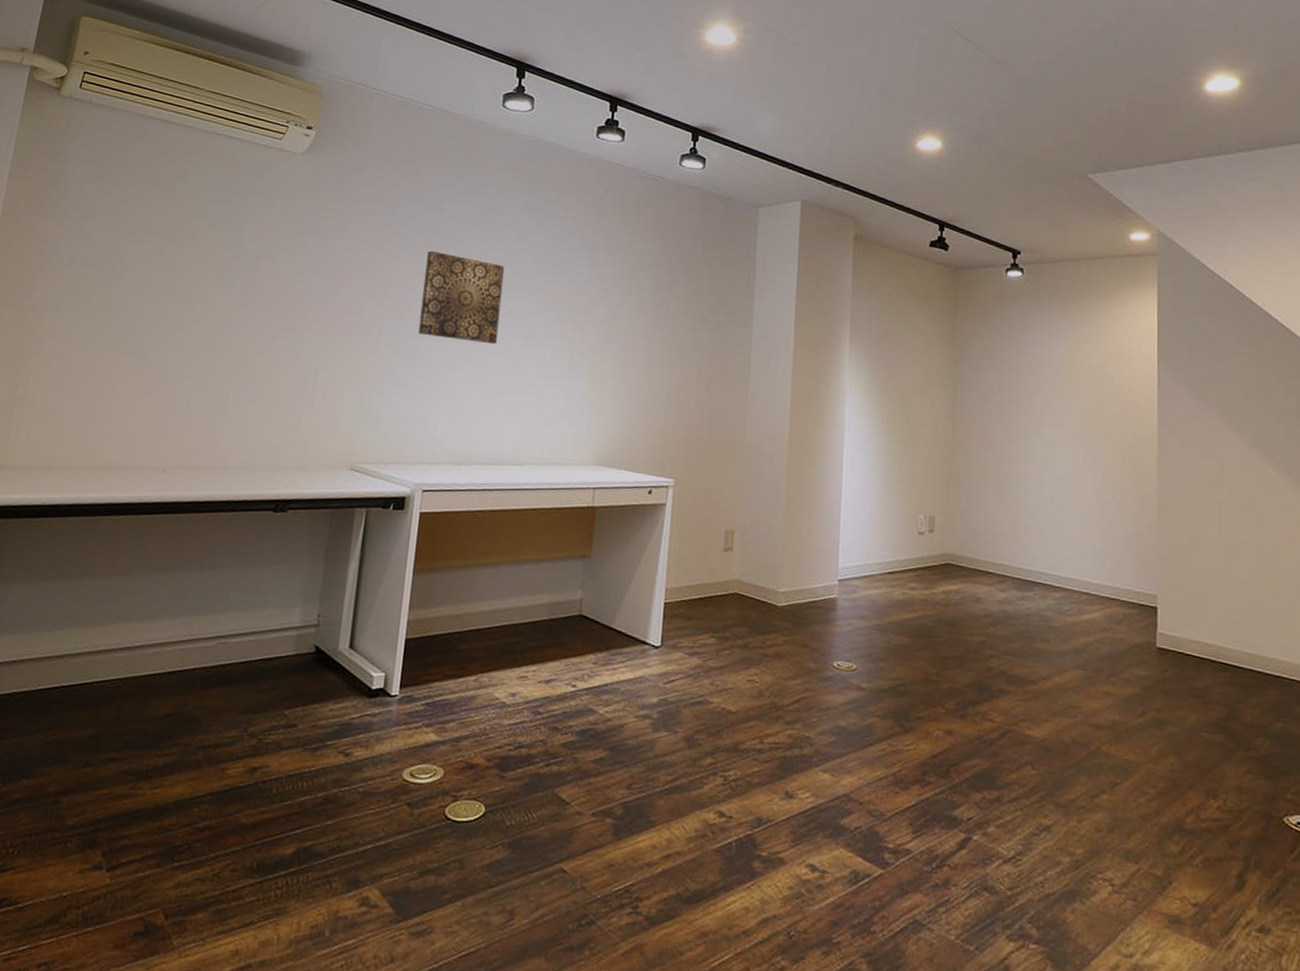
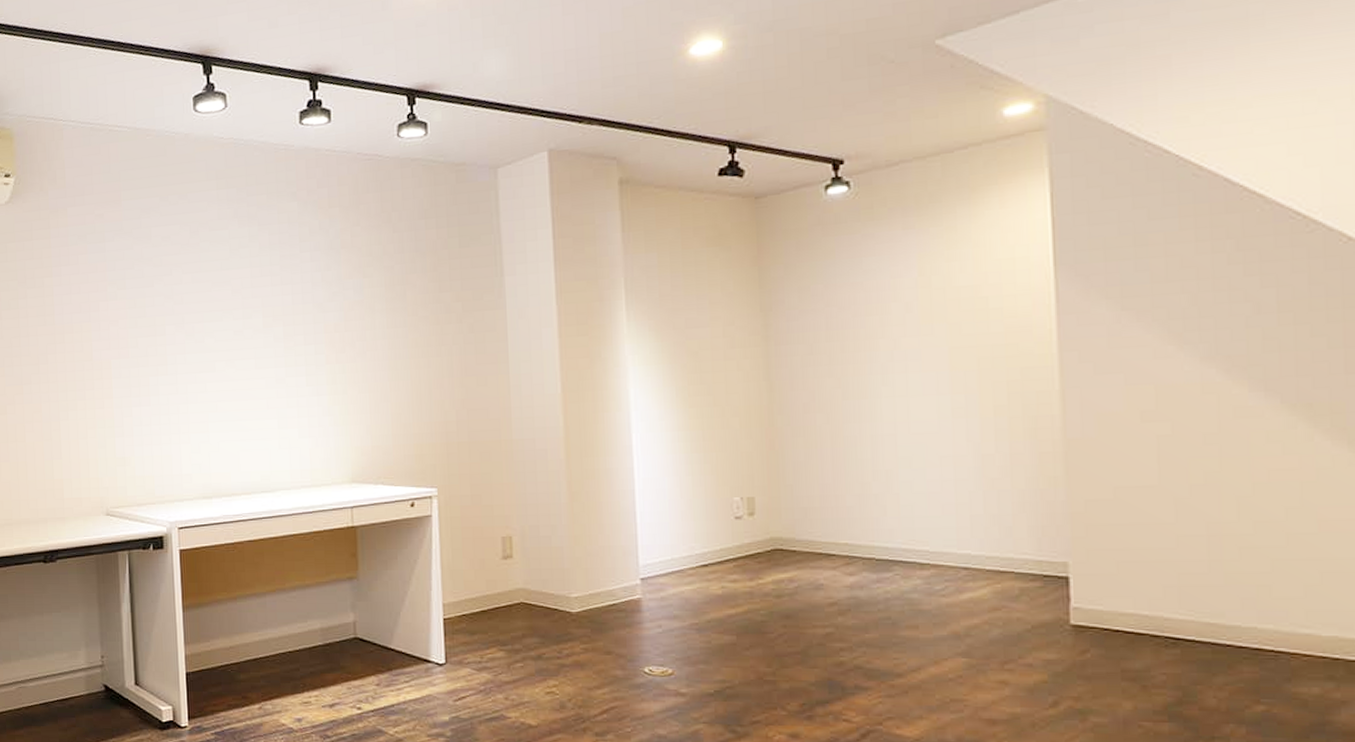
wall art: present [418,250,505,345] -> none [143,281,228,371]

